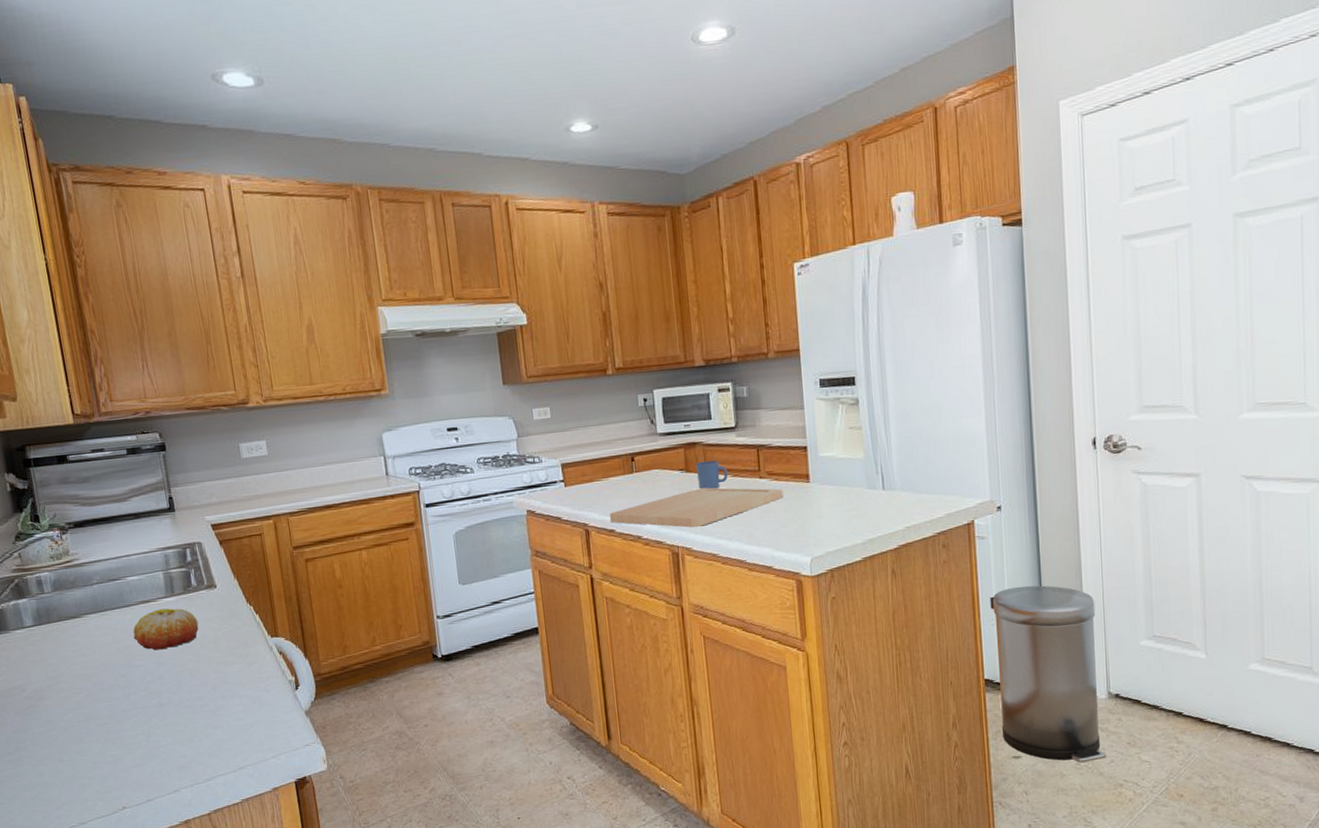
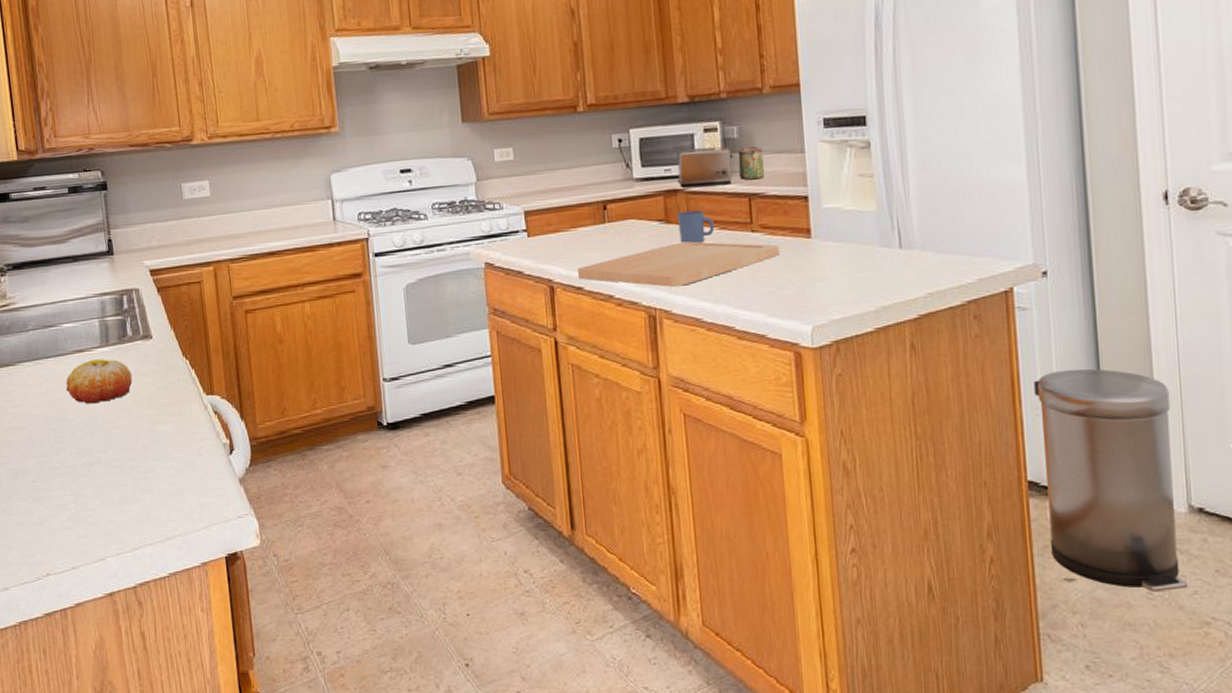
toaster: none [694,404,744,441] -> present [676,146,734,188]
canister: none [747,404,770,434] -> present [738,147,764,180]

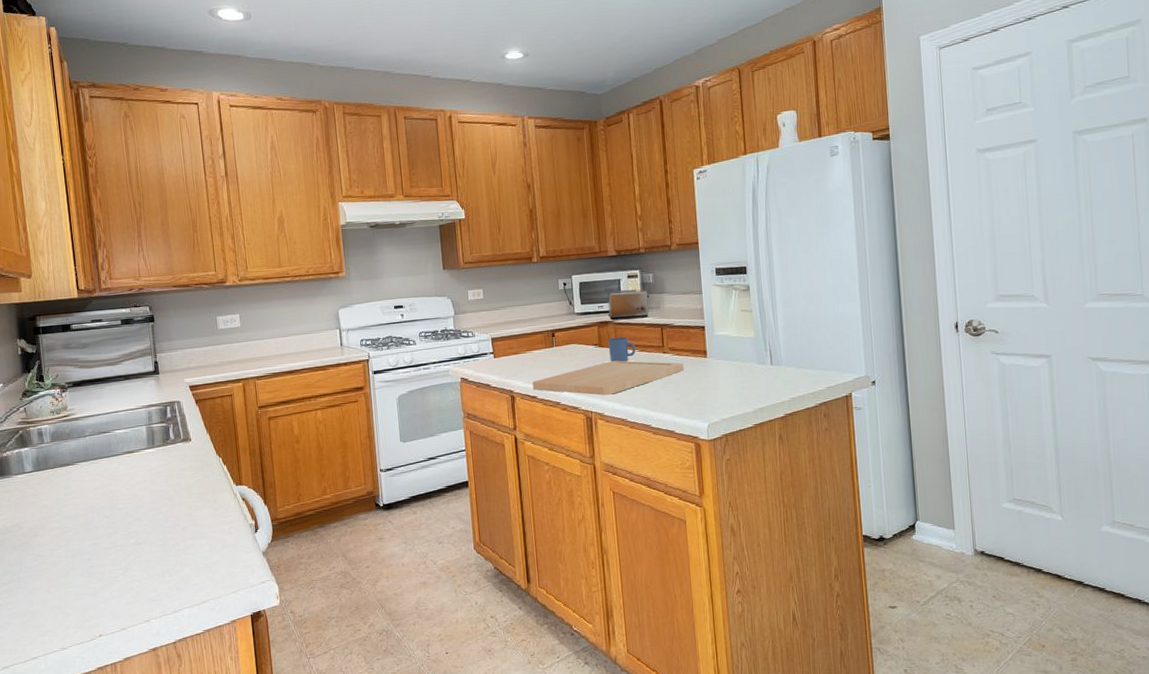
fruit: present [65,359,133,404] -> none [117,458,174,495]
canister: present [738,147,764,180] -> none [653,289,672,314]
pedal bin: present [1034,368,1187,593] -> none [866,452,974,614]

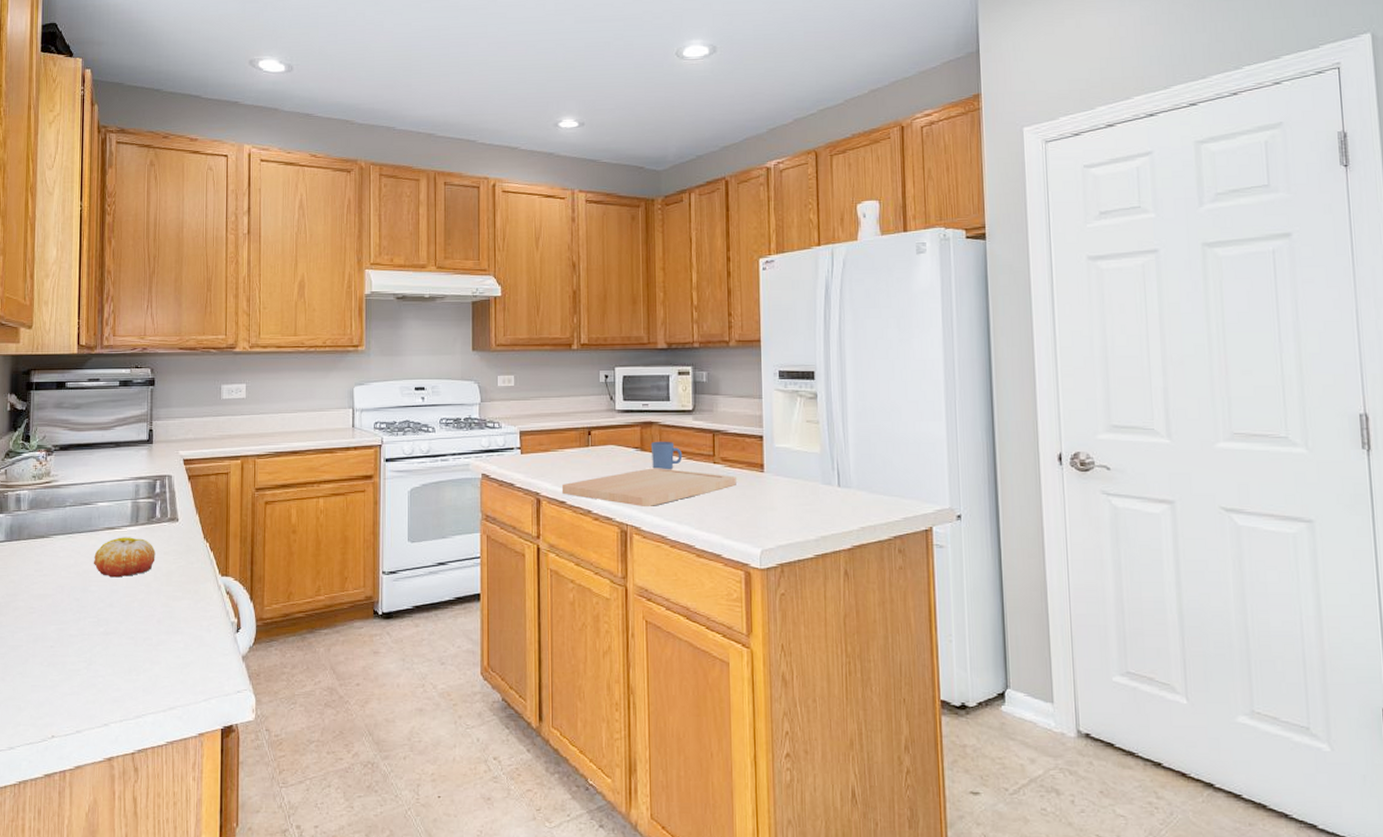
fruit: none [117,458,174,495] -> present [93,537,156,578]
toaster: present [607,289,650,320] -> none [653,387,702,422]

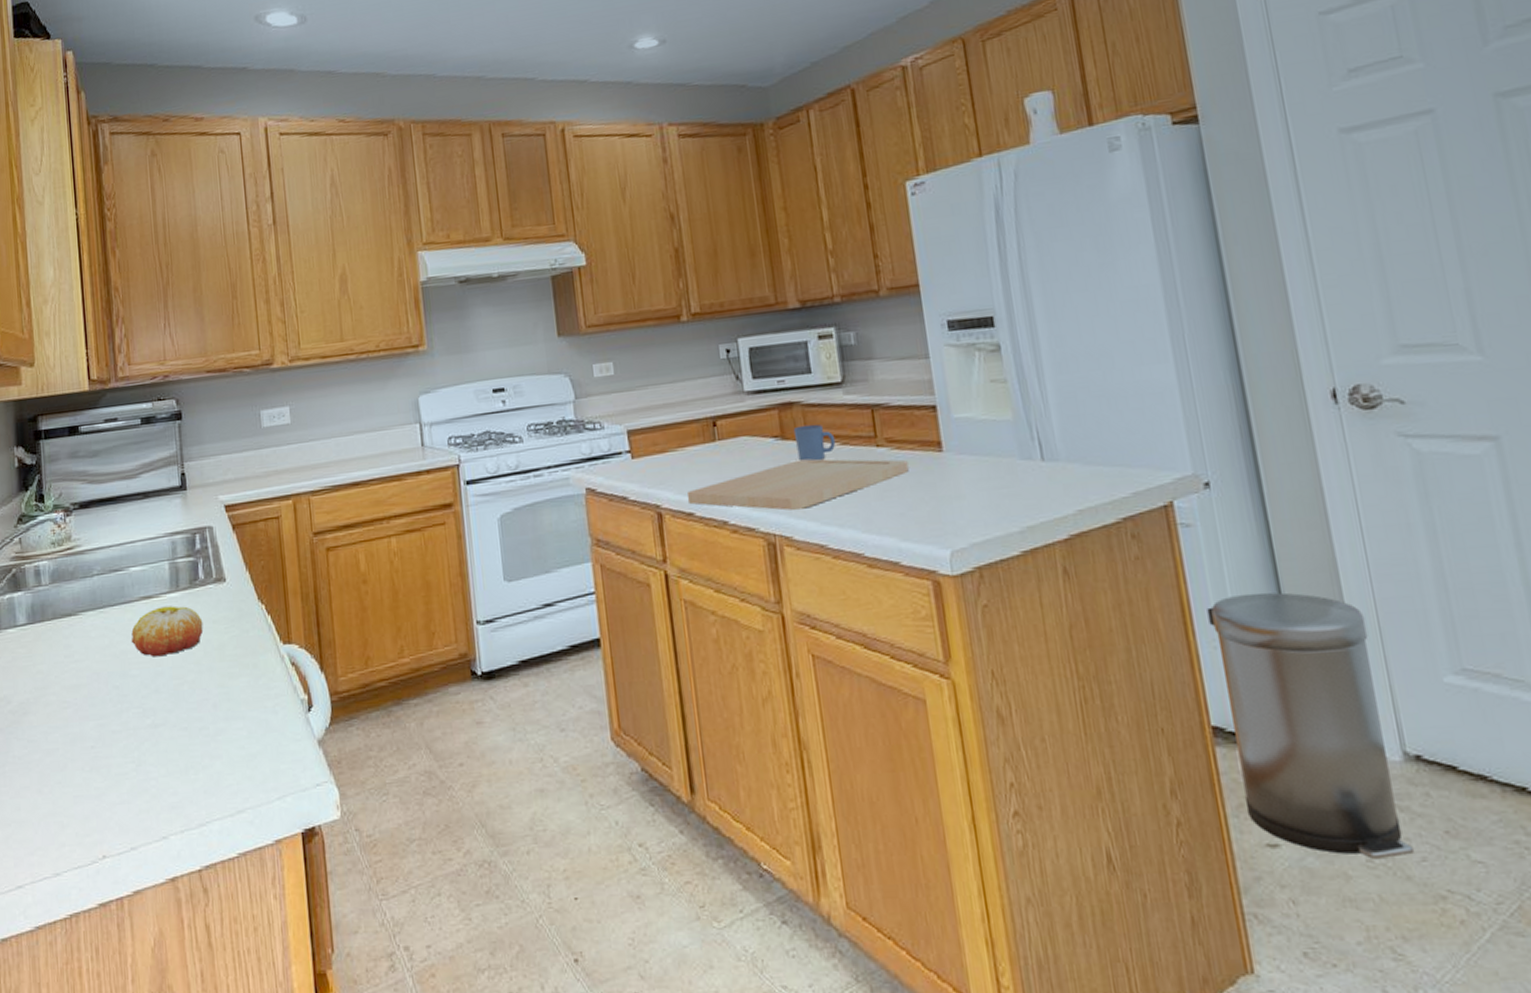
pedal bin: none [948,602,1076,810] -> present [1207,592,1414,860]

